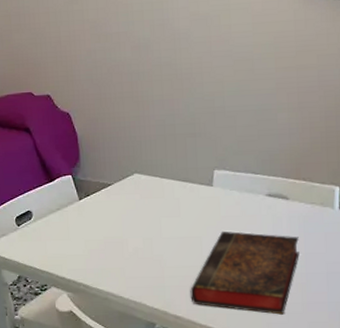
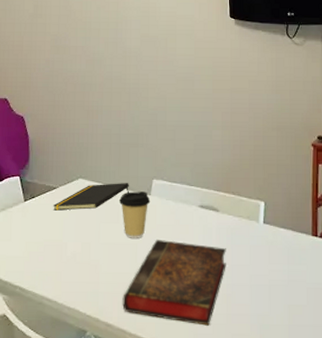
notepad: none [110,175,189,208] -> present [53,183,129,211]
coffee cup: none [179,183,213,232] -> present [119,191,151,238]

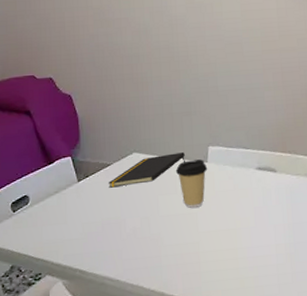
book: present [122,239,226,326] -> none [186,205,288,287]

